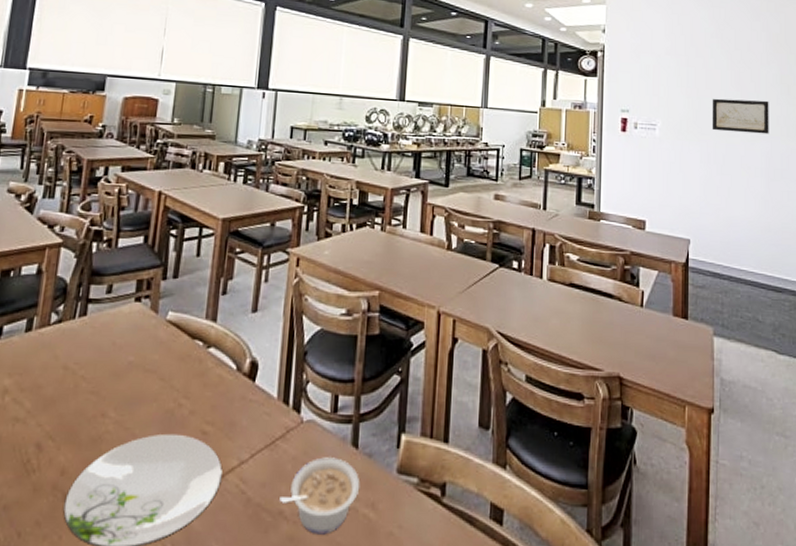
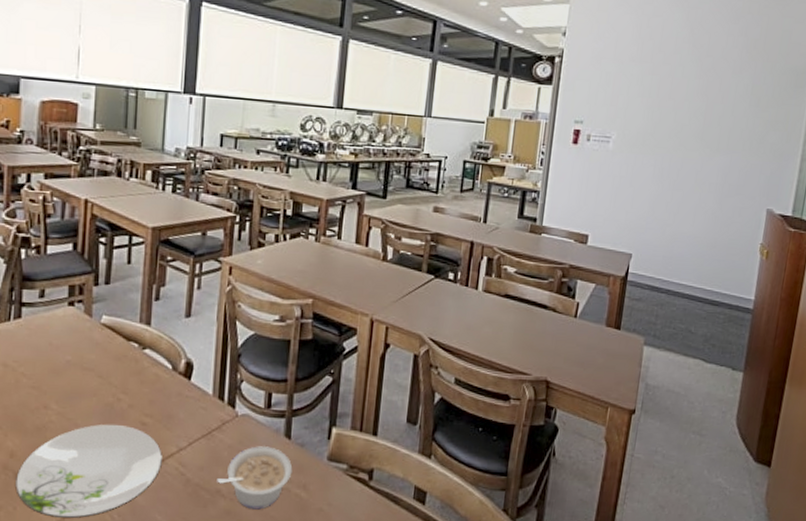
wall art: present [711,98,769,135] -> none [669,109,735,149]

